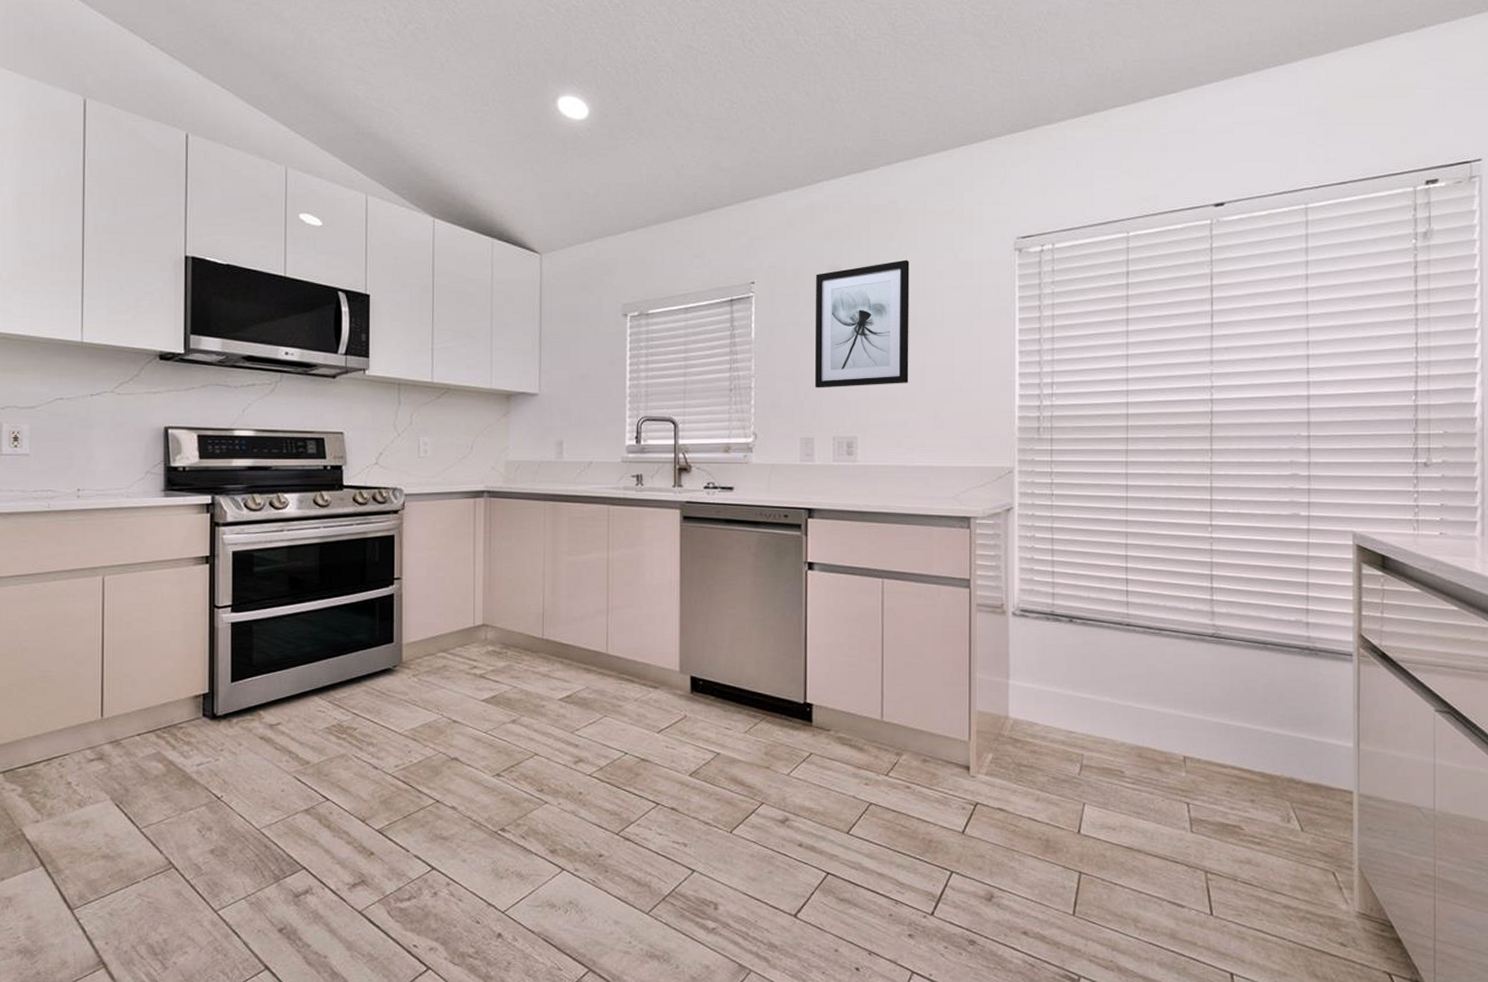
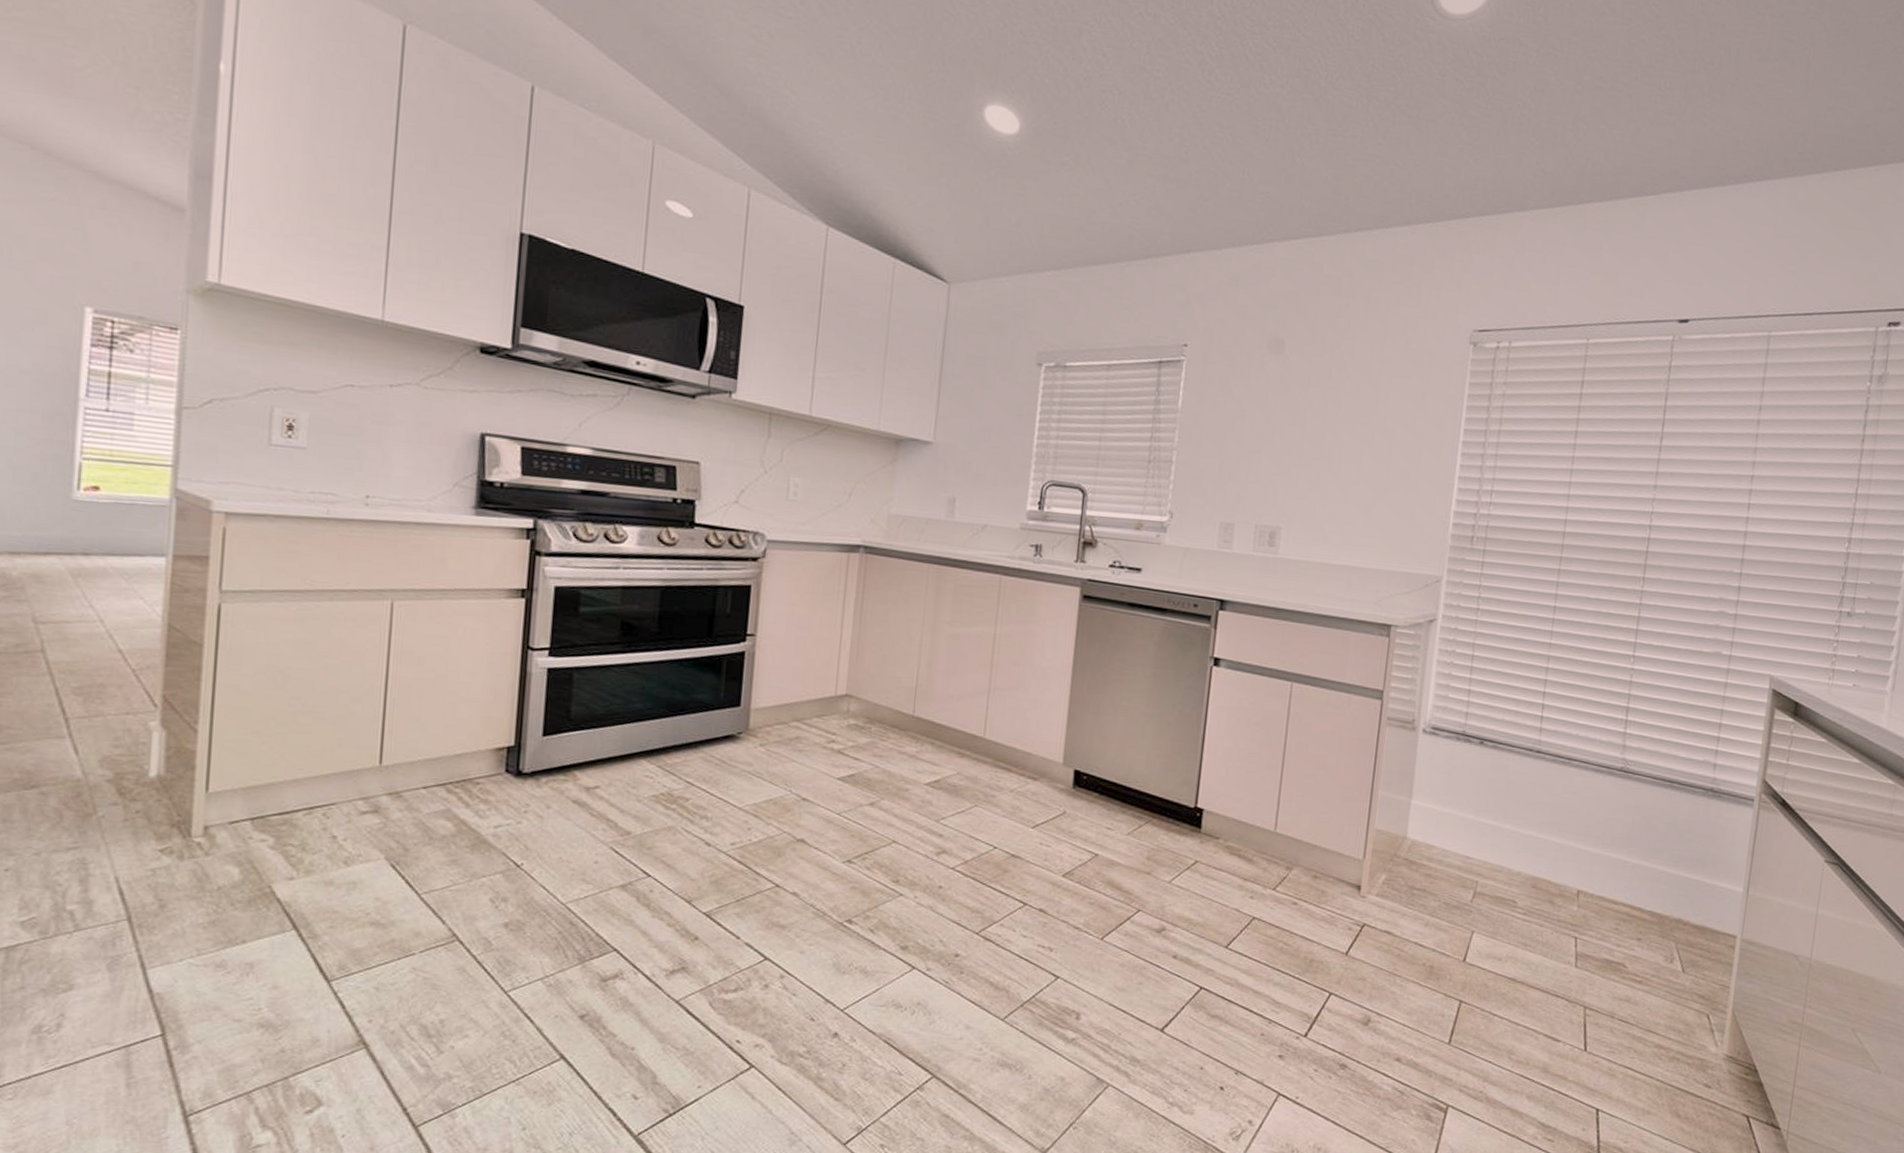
wall art: present [814,259,910,388] -> none [1241,339,1358,475]

